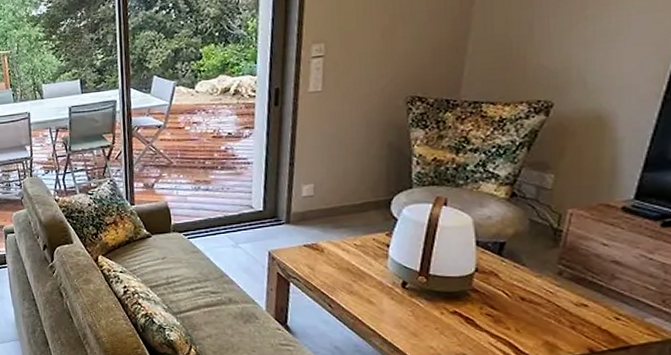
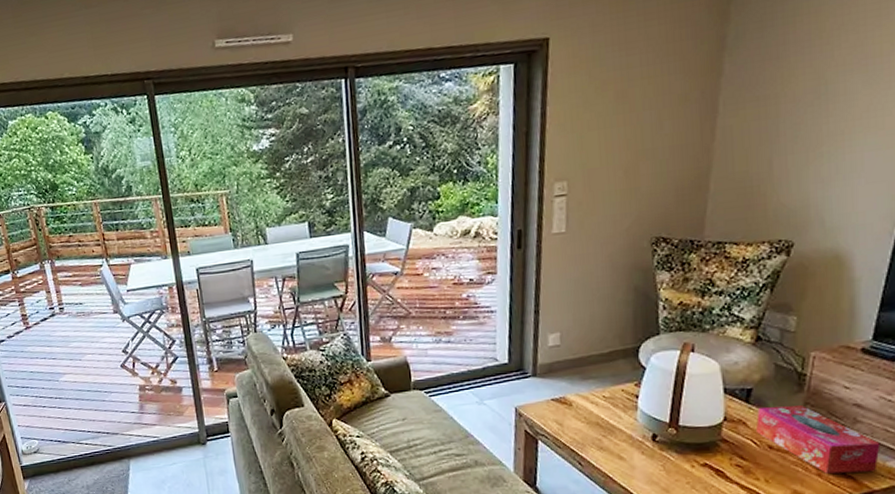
tissue box: none [507,259,639,327] -> present [755,405,881,474]

